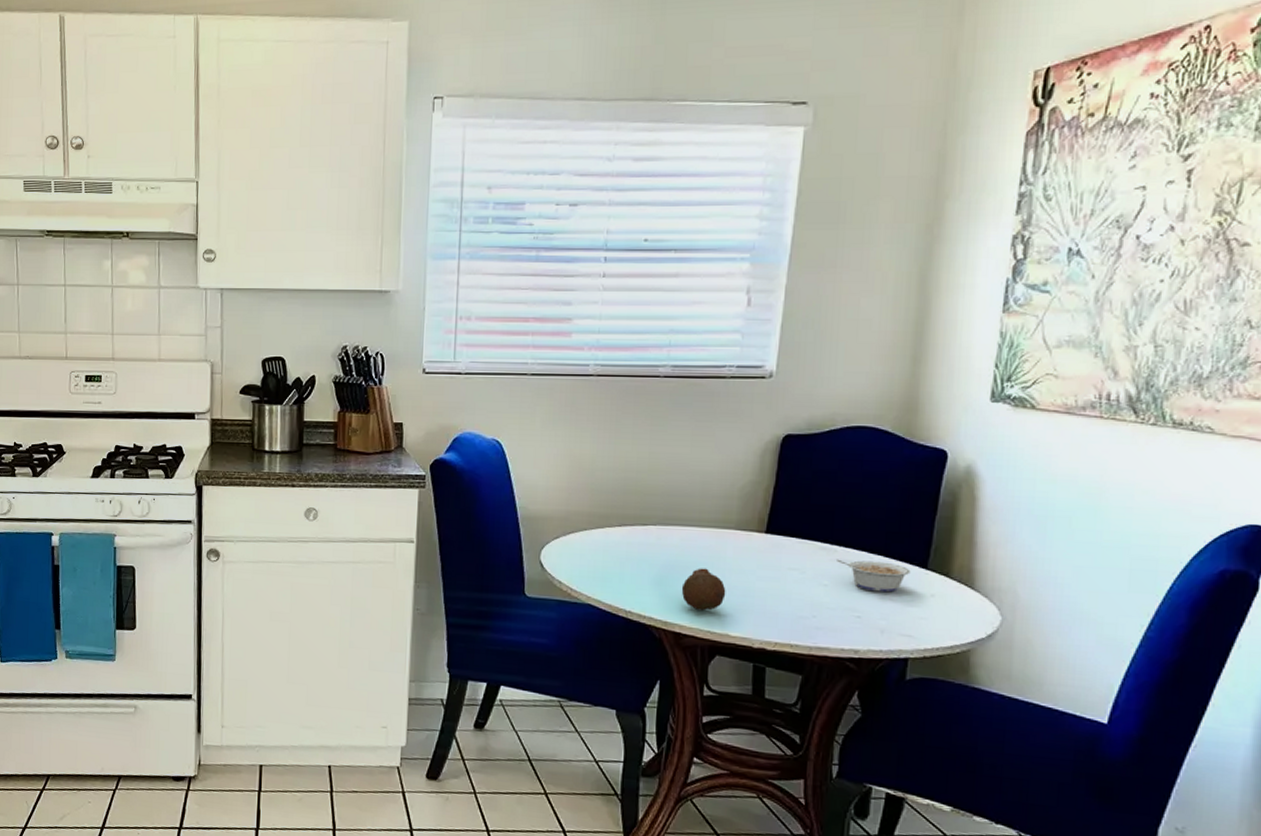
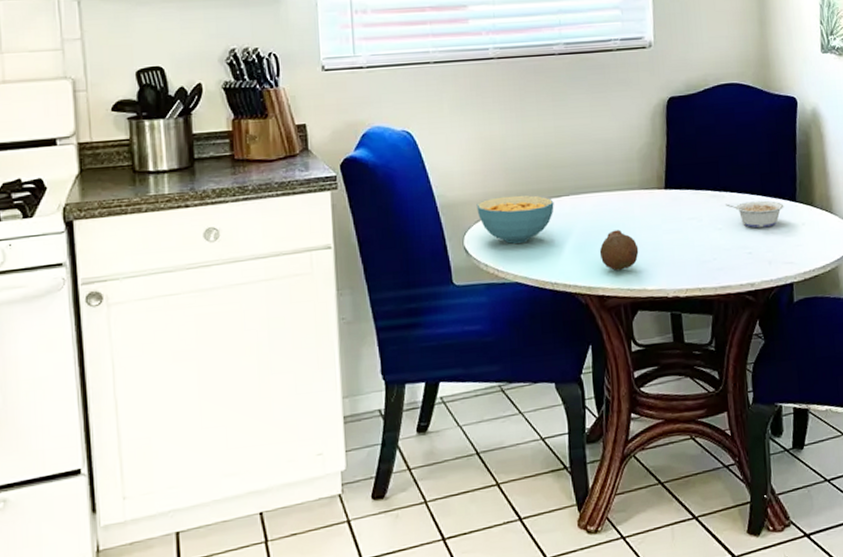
cereal bowl: none [557,516,639,566] -> present [476,195,554,244]

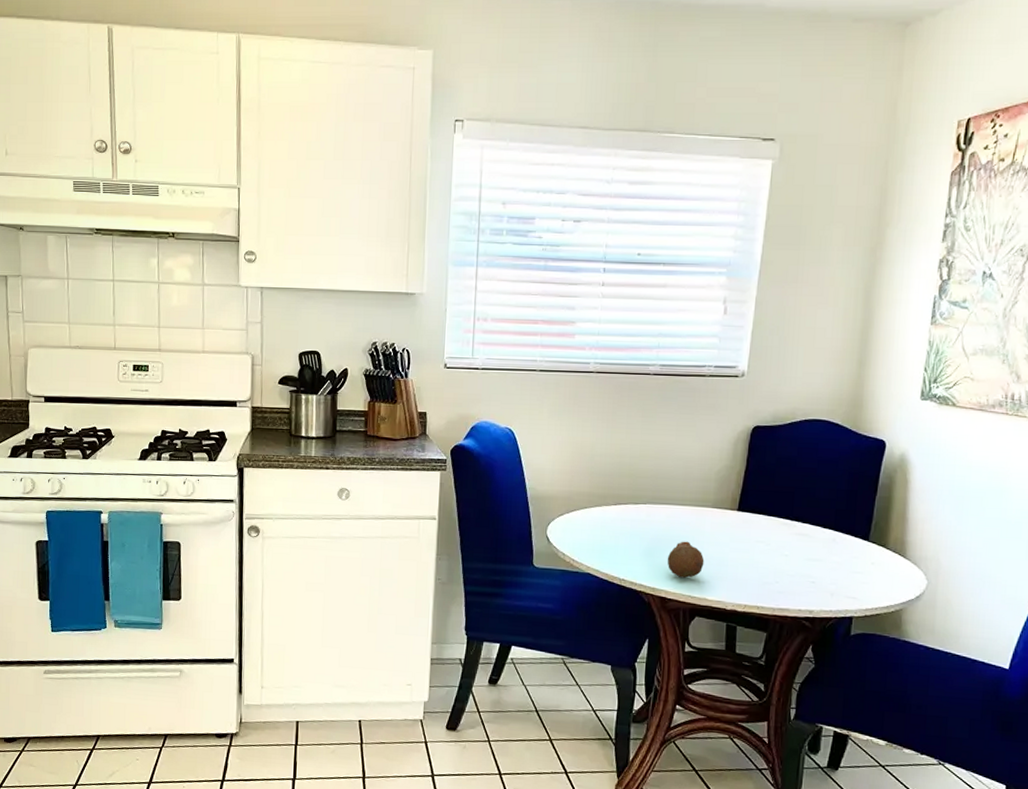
cereal bowl: present [476,195,554,244] -> none [561,496,631,540]
legume: present [726,200,784,229] -> none [796,533,855,562]

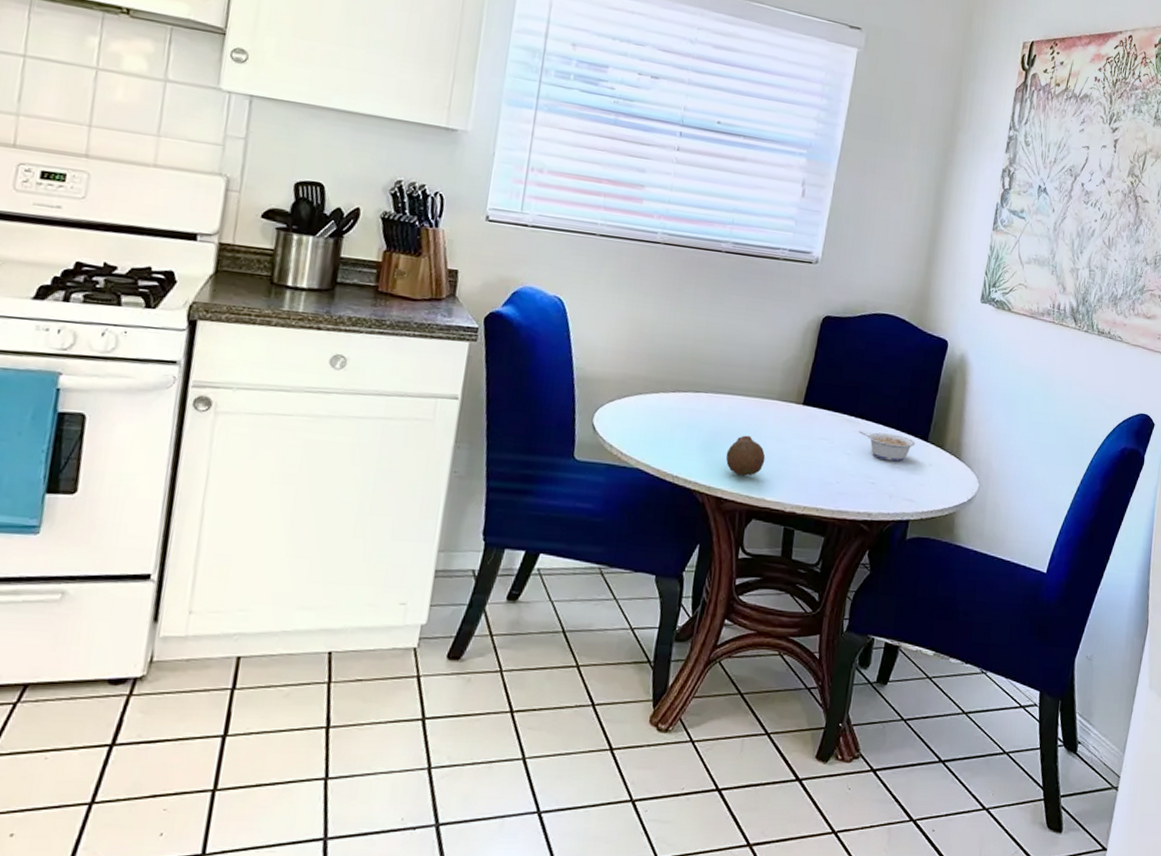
legume: none [796,533,855,562] -> present [859,431,915,462]

